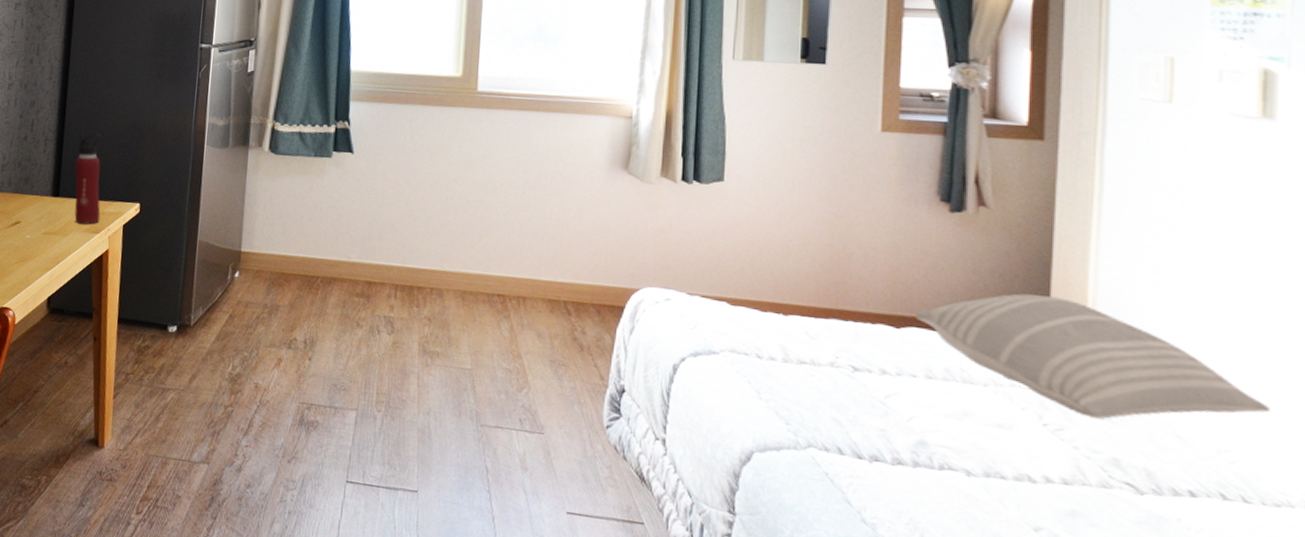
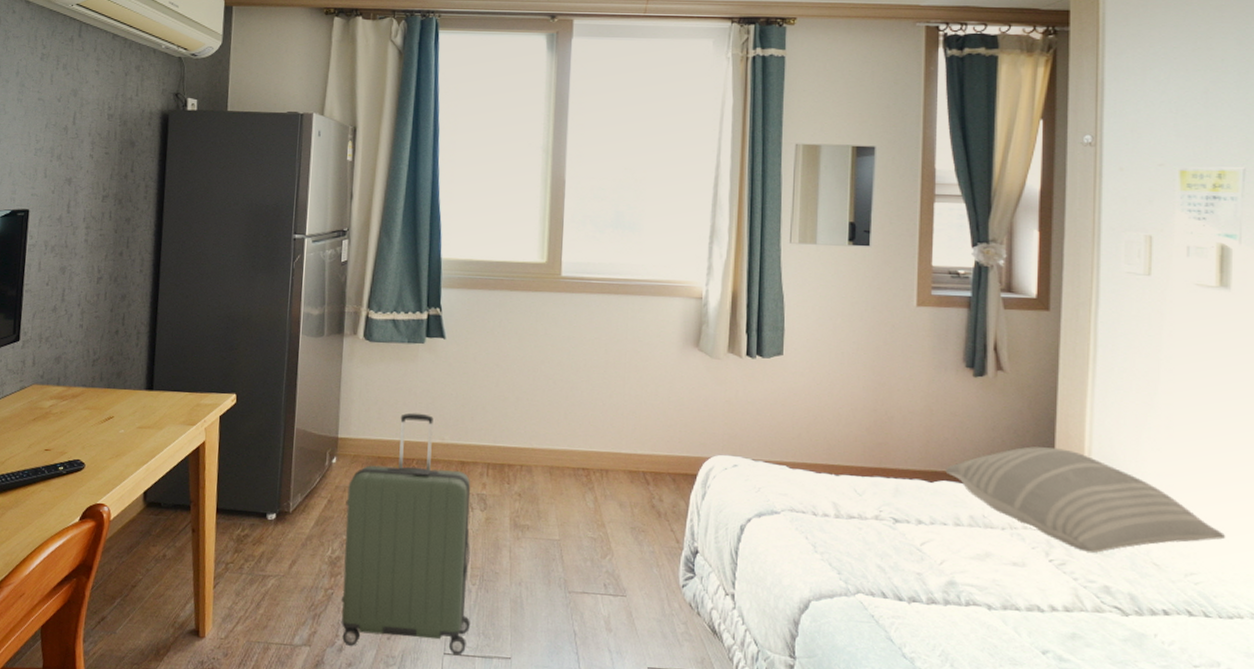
water bottle: present [74,133,101,225] -> none [169,326,196,417]
suitcase: none [240,228,378,484] -> present [341,412,471,655]

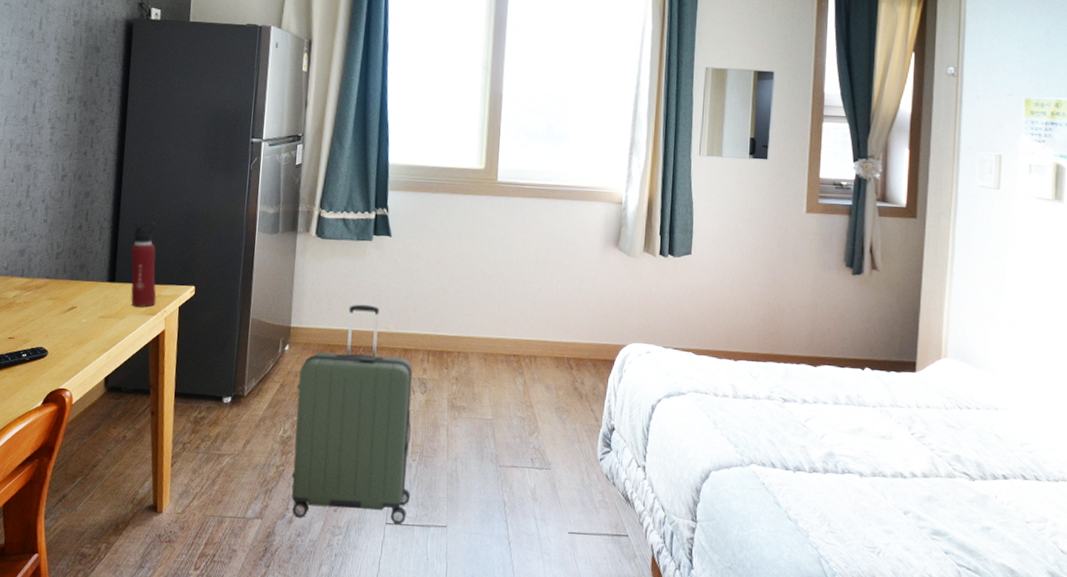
water bottle: none [169,326,196,417] -> present [130,222,157,307]
pillow: present [945,446,1226,553] -> none [827,336,1055,427]

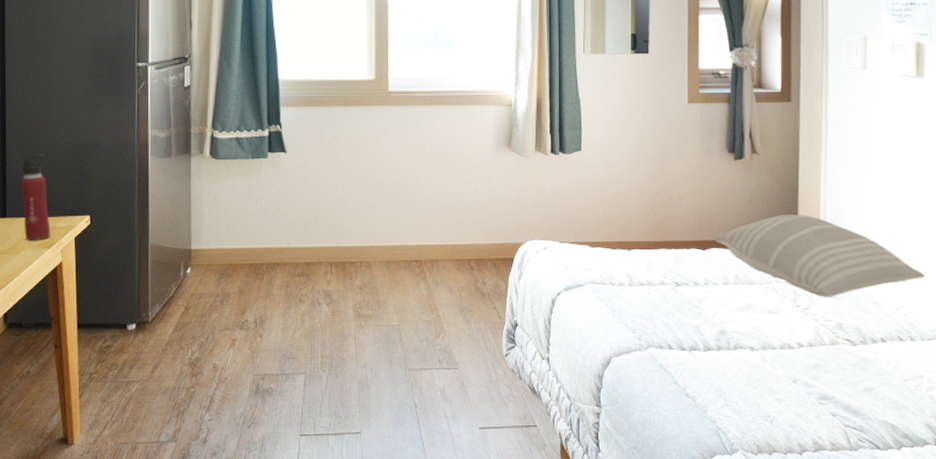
suitcase: present [291,304,413,524] -> none [202,222,322,437]
pillow: none [827,336,1055,427] -> present [715,215,925,297]

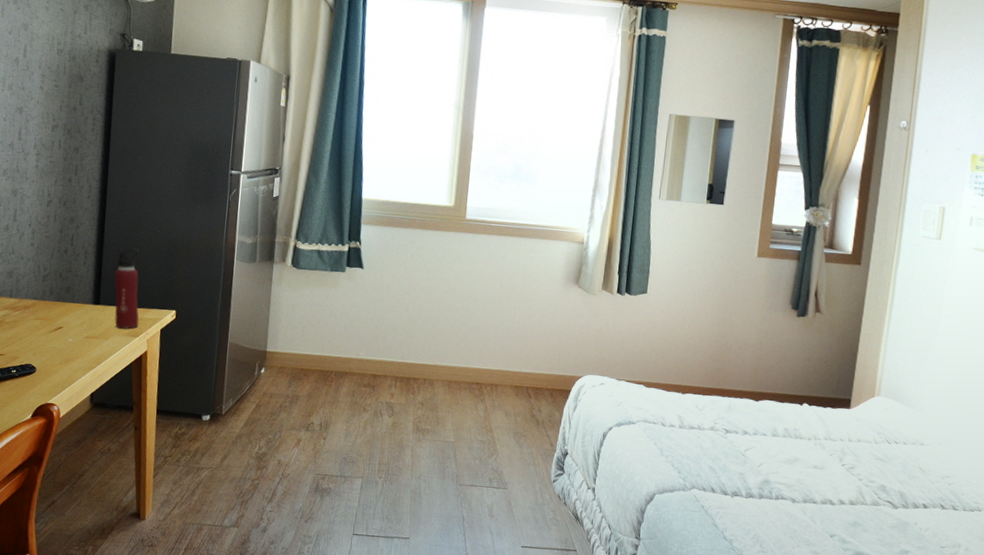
pillow: present [715,215,925,297] -> none [769,374,976,459]

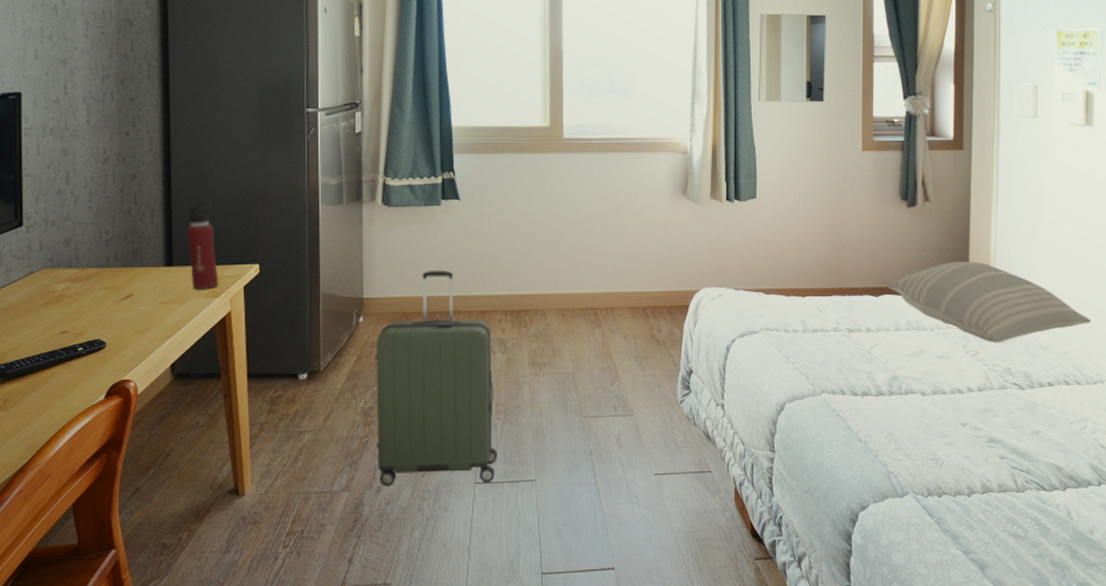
suitcase: none [265,331,381,535] -> present [375,270,497,486]
pillow: none [769,374,976,459] -> present [887,261,1092,342]

